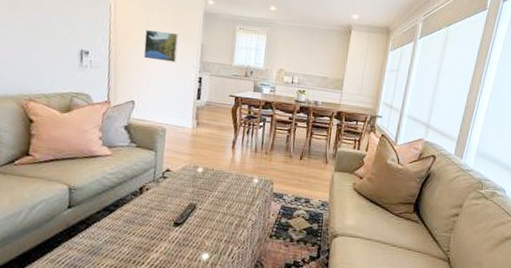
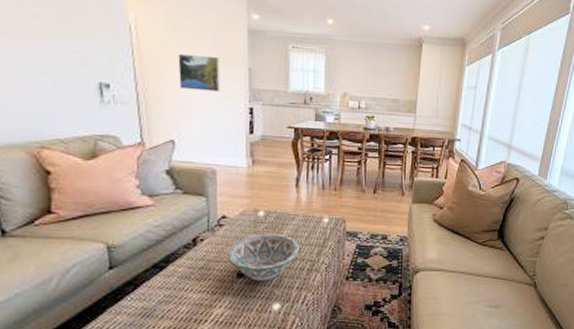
decorative bowl: none [166,188,230,232] -> present [226,233,299,281]

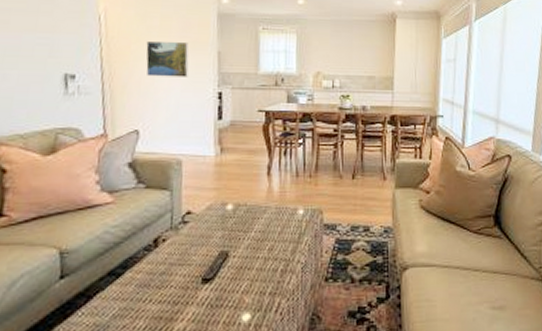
decorative bowl: present [226,233,299,281] -> none [191,229,272,287]

